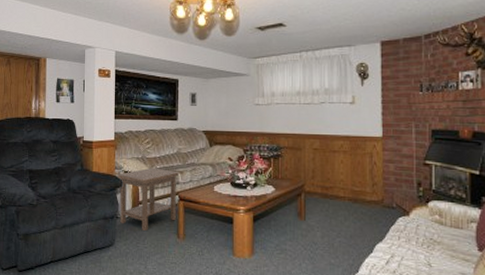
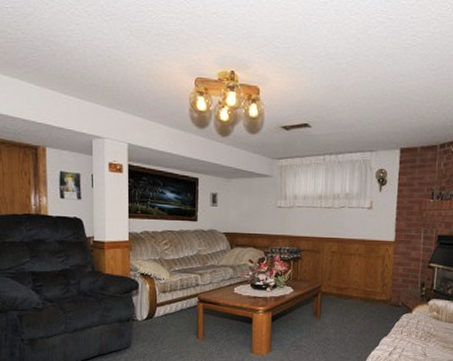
side table: present [117,167,179,231] -> none [133,269,198,332]

